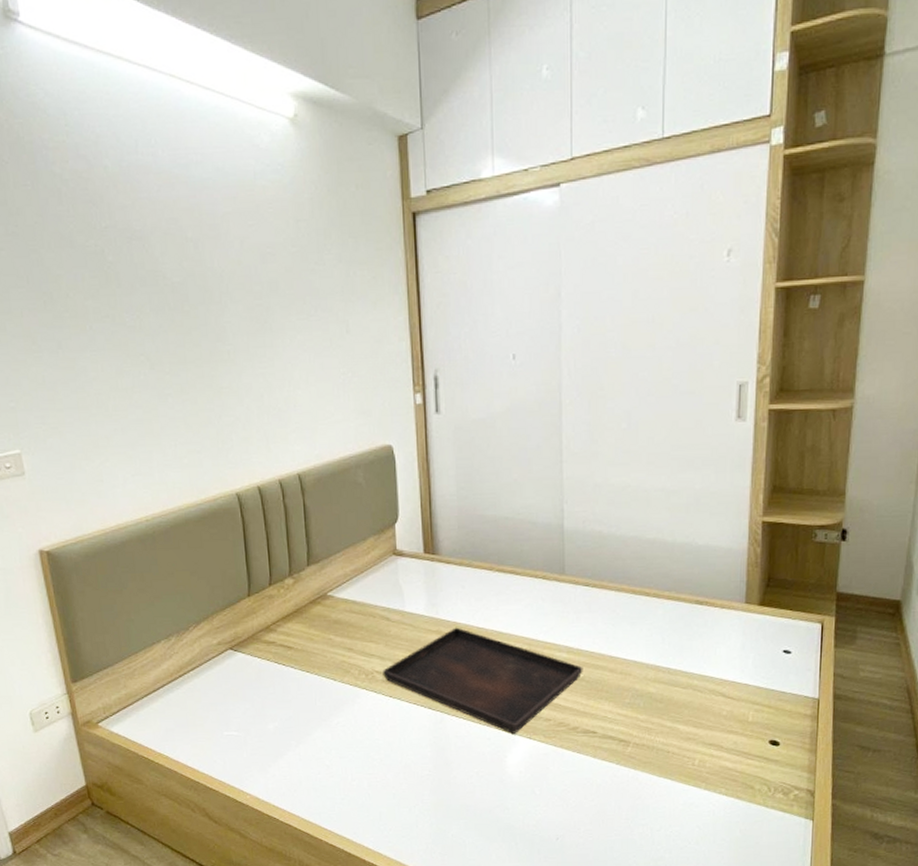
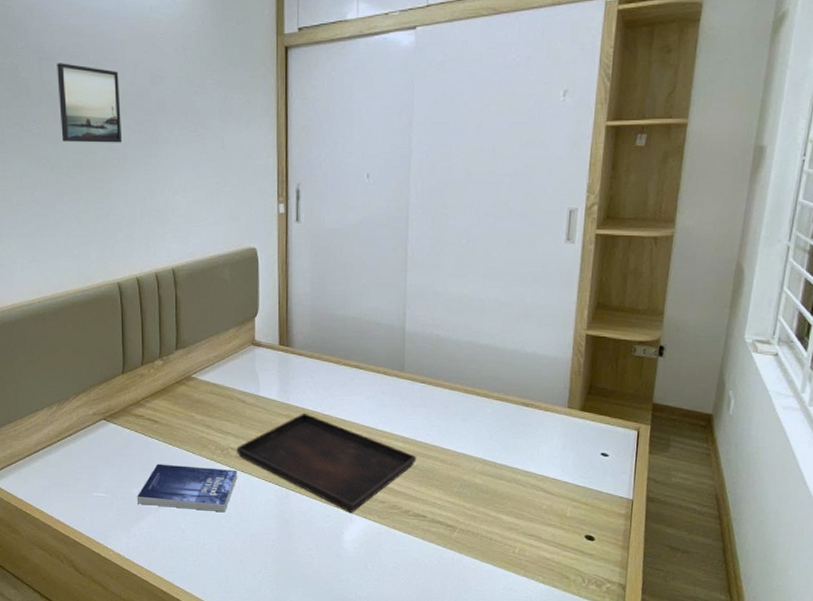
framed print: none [149,242,232,335] -> present [57,63,123,143]
book: none [273,694,386,743] -> present [136,464,238,512]

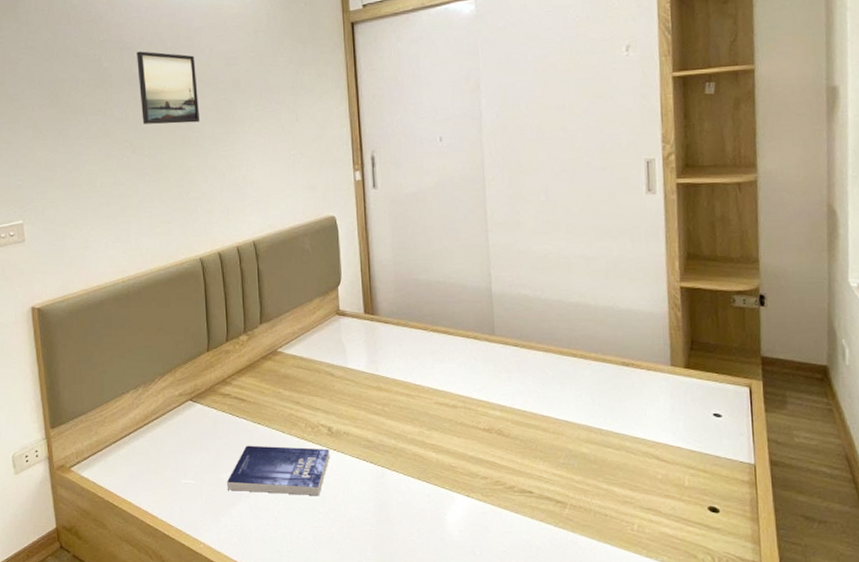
serving tray: present [237,413,417,513] -> none [327,384,517,491]

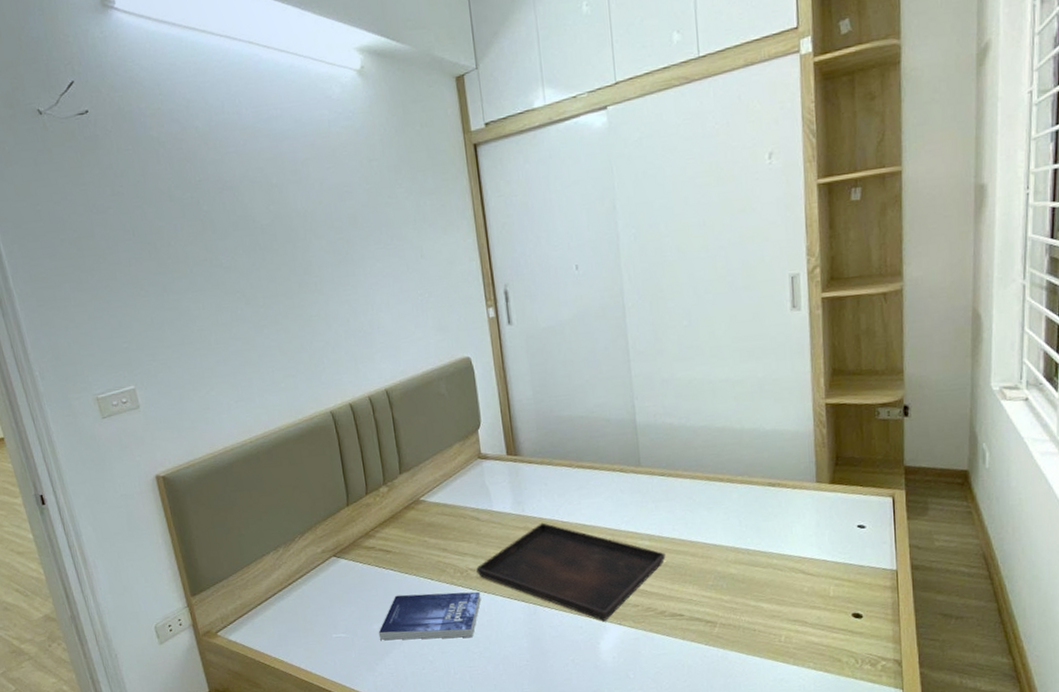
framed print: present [136,51,201,124] -> none [239,190,317,272]
serving tray: none [327,384,517,491] -> present [476,522,666,621]

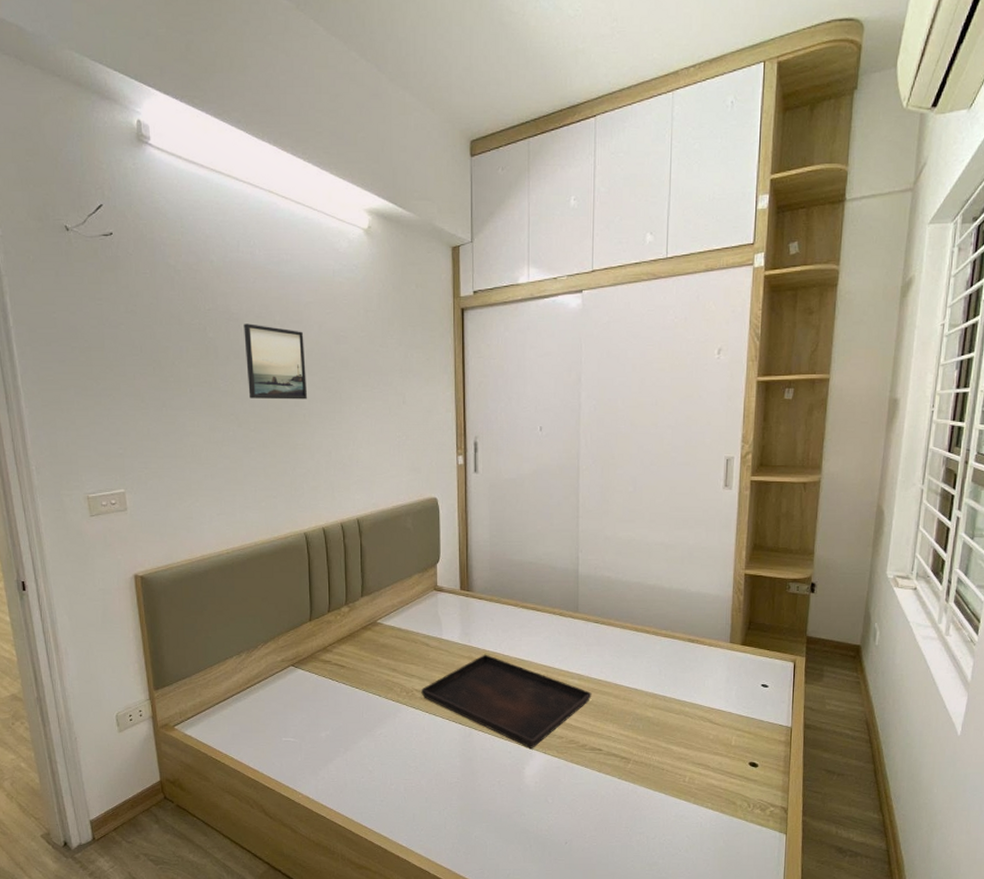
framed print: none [239,190,317,272] -> present [244,323,308,400]
book: present [378,591,481,641] -> none [325,707,423,752]

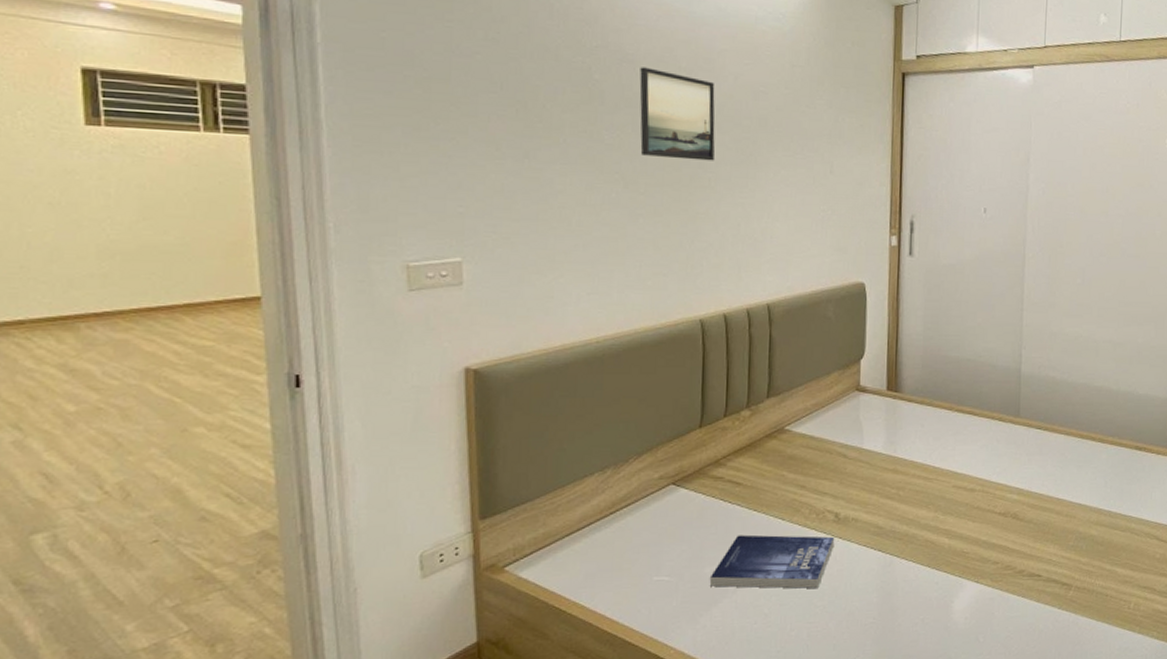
book: none [325,707,423,752] -> present [709,534,835,589]
serving tray: present [421,654,592,748] -> none [834,466,1032,577]

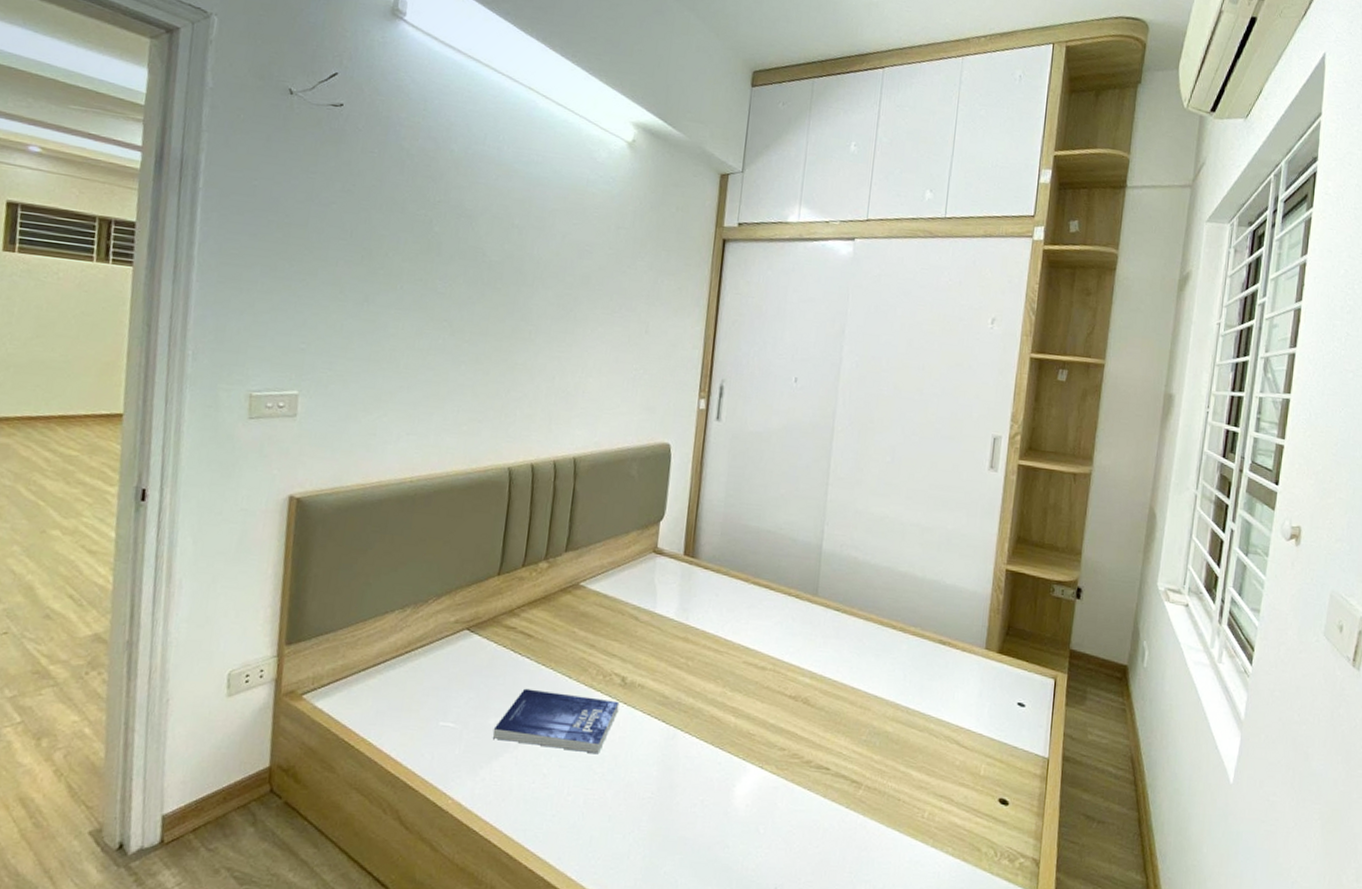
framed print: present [639,67,716,161] -> none [469,222,544,315]

